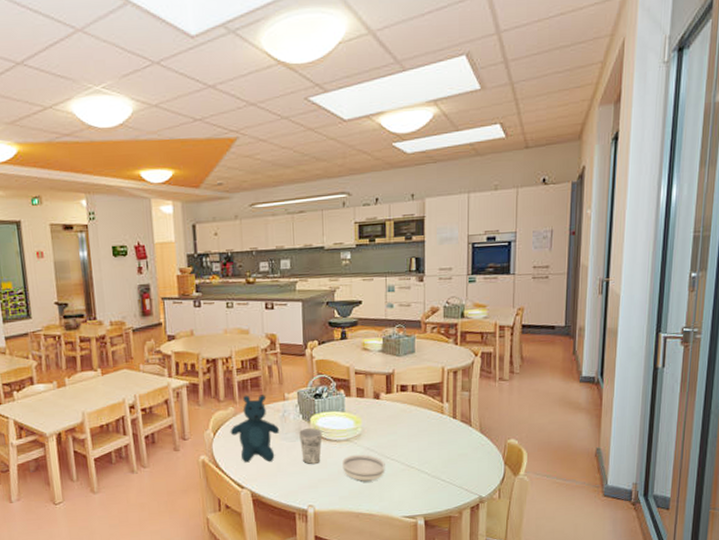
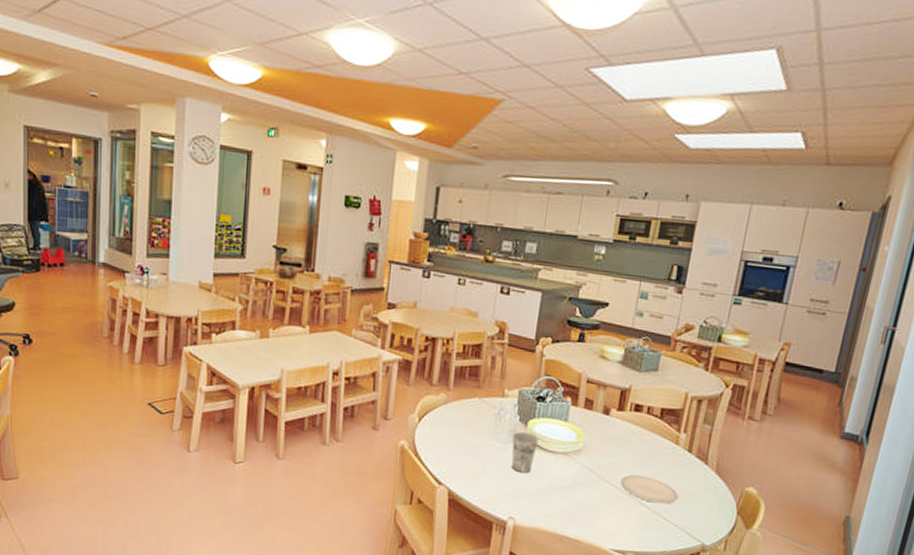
stuffed toy: present [230,395,280,462] -> none [437,383,493,461]
bowl: present [342,454,385,482] -> none [554,471,603,505]
plate: none [400,446,451,469] -> present [621,475,678,504]

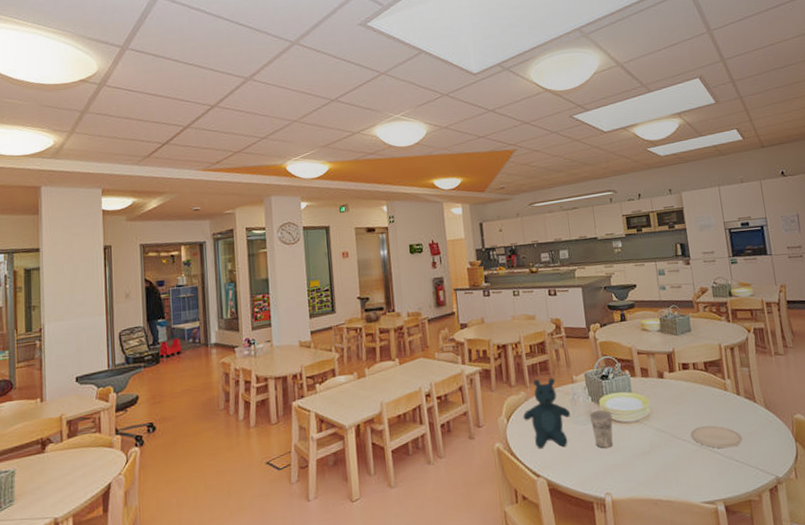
stuffed toy: none [437,383,493,461] -> present [523,378,571,448]

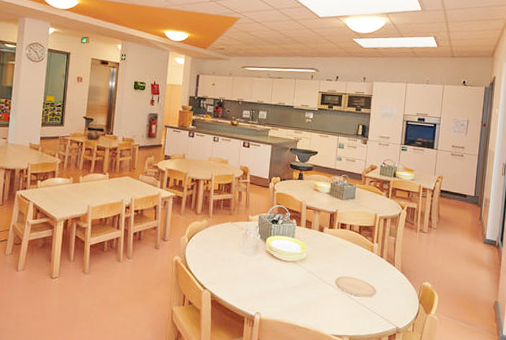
stuffed toy: present [523,378,571,448] -> none [201,212,241,270]
cup: present [590,410,613,449] -> none [256,247,275,278]

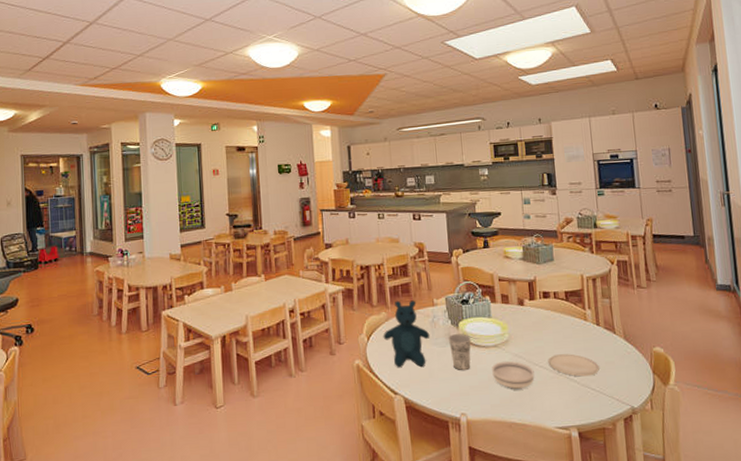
stuffed toy: none [201,212,241,270] -> present [383,300,430,367]
cup: none [256,247,275,278] -> present [449,334,471,371]
bowl: none [287,275,322,300] -> present [492,360,535,390]

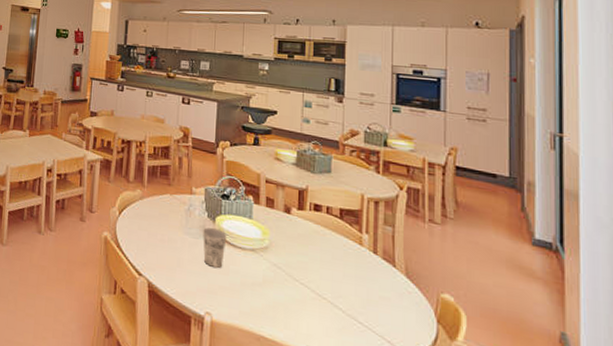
stuffed toy: present [383,300,430,367] -> none [135,180,184,254]
bowl: present [492,360,535,390] -> none [246,267,293,303]
plate: present [548,354,600,377] -> none [311,274,371,308]

